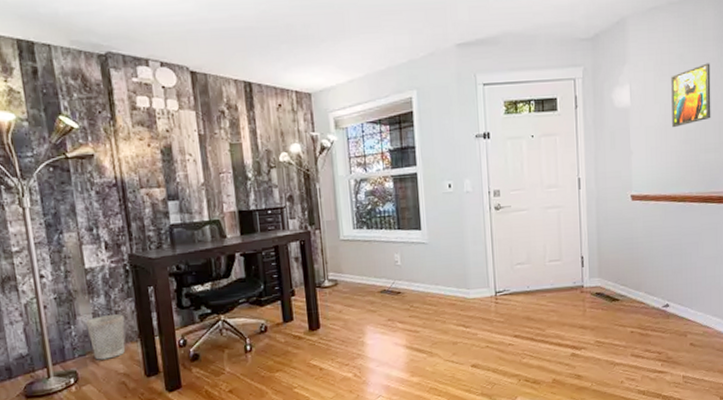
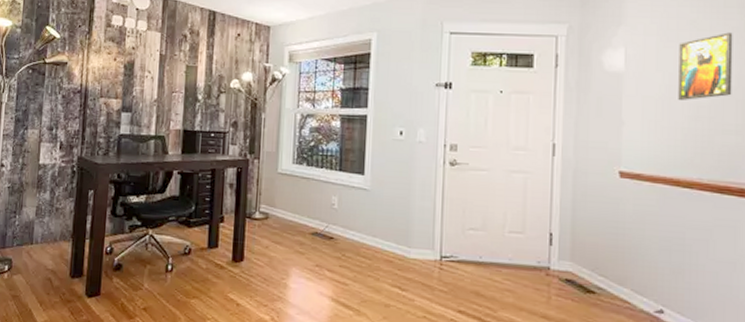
wastebasket: present [86,314,126,360] -> none [29,210,62,253]

